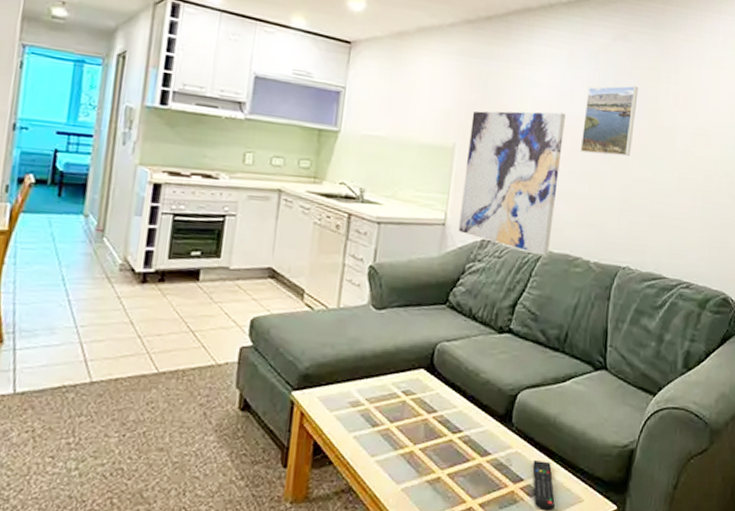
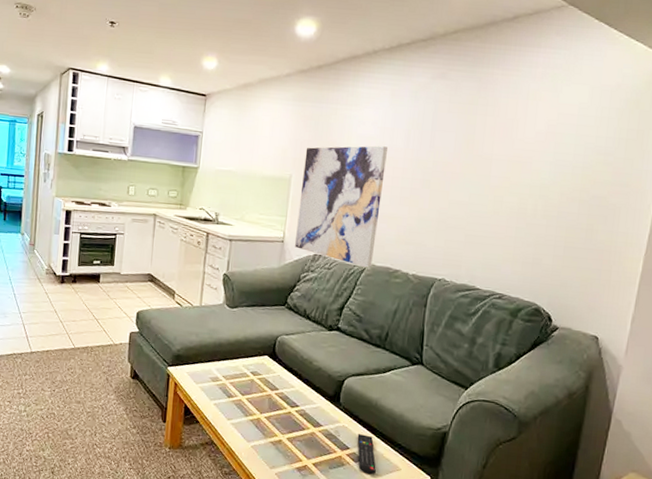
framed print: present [580,85,639,157] -> none [400,119,457,183]

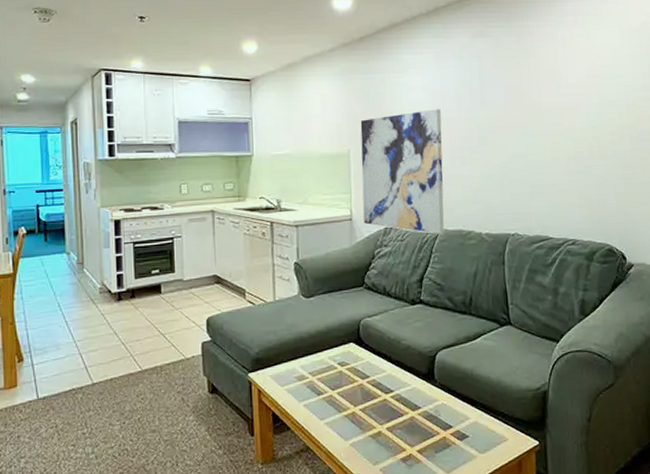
remote control: present [357,434,376,475] -> none [458,409,483,451]

